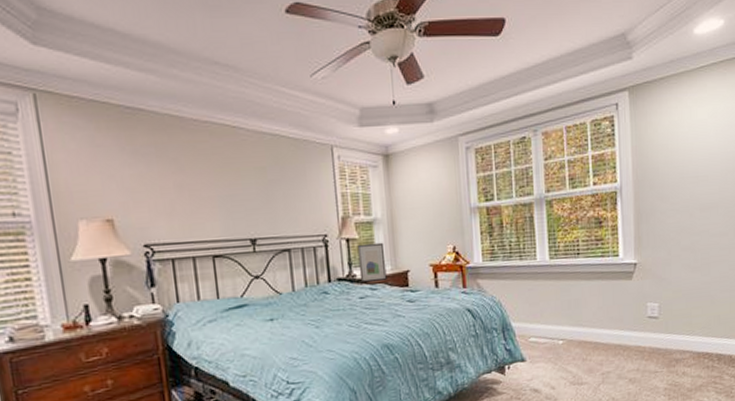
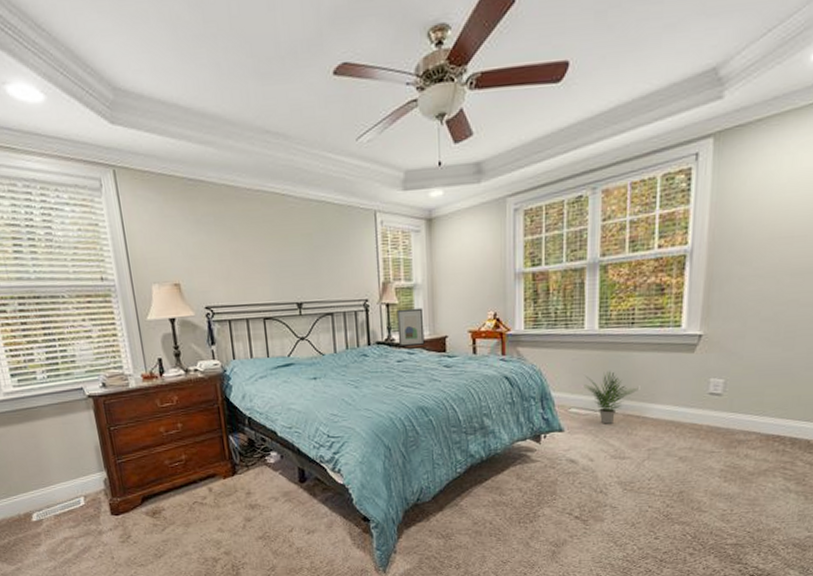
potted plant: none [541,300,589,352] -> present [585,371,639,424]

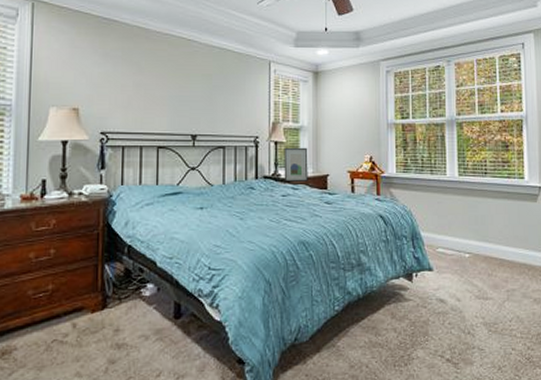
potted plant: present [585,371,639,424] -> none [449,215,495,265]

